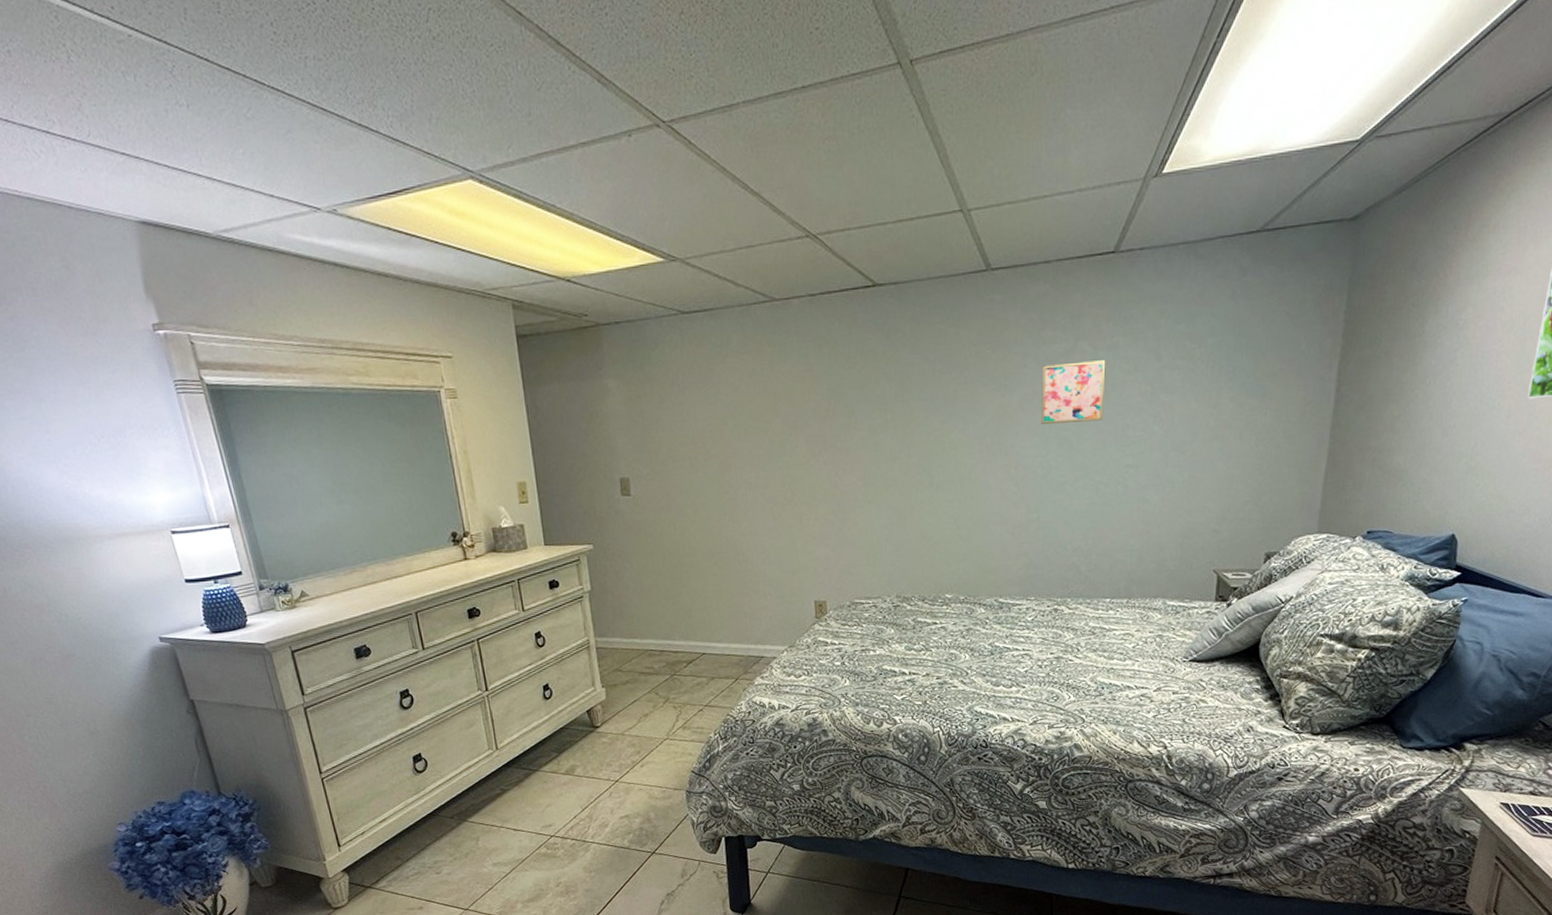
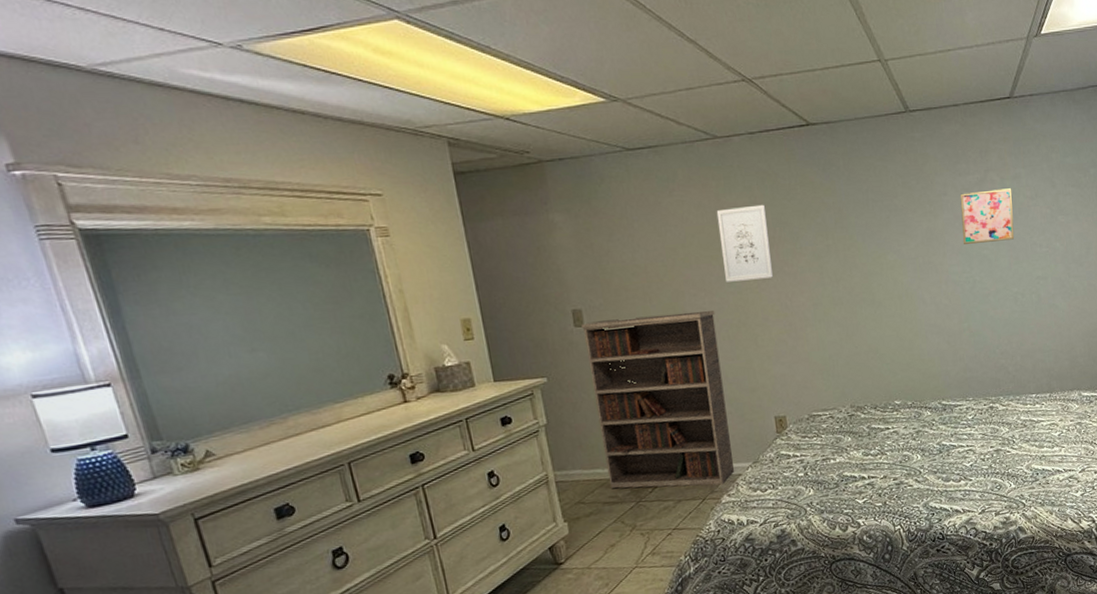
bookshelf: none [628,486,770,666] -> present [581,311,735,489]
wall art: none [769,373,825,456] -> present [716,204,774,282]

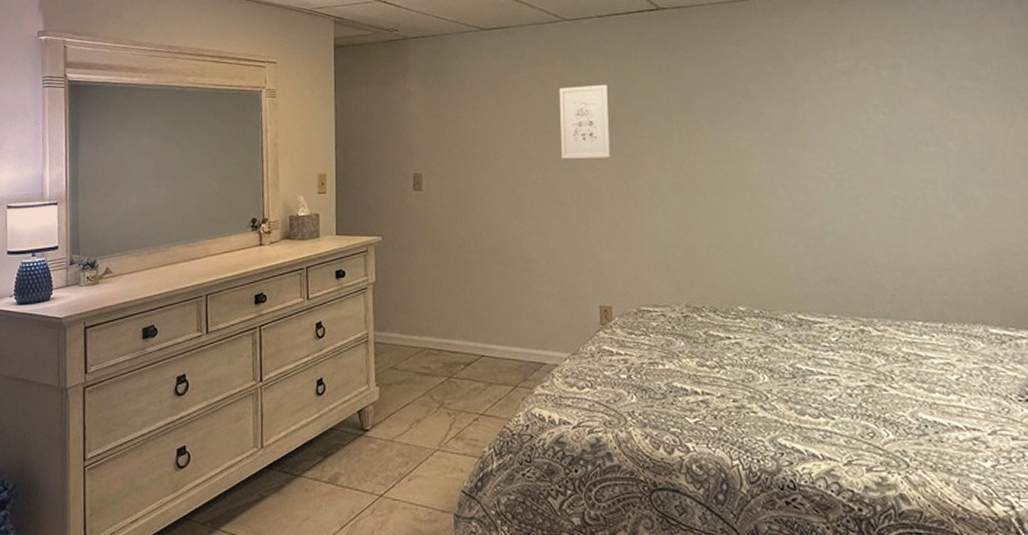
bookshelf: present [581,311,735,489] -> none [420,185,552,373]
wall art: present [960,188,1015,244] -> none [825,78,893,137]

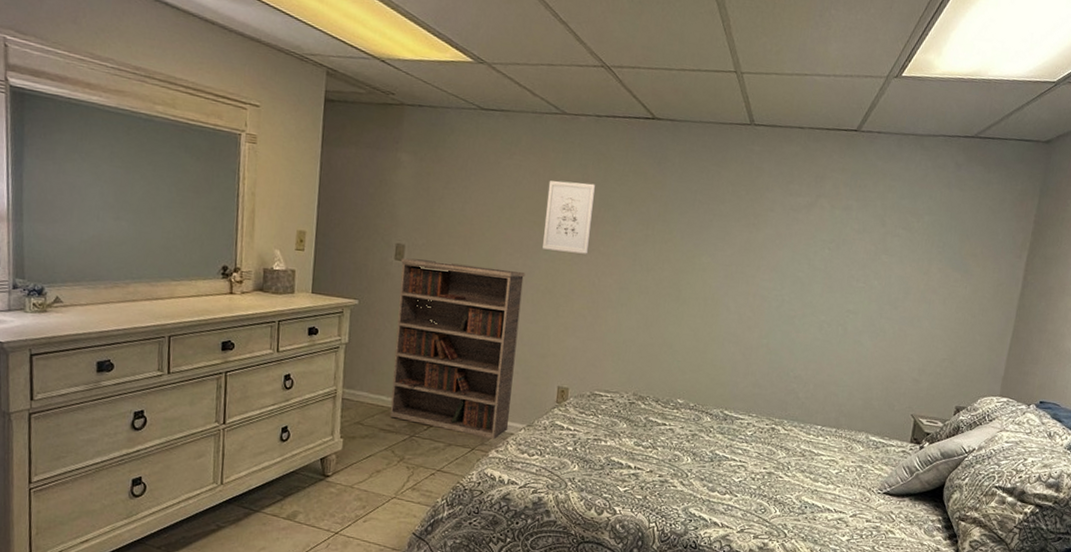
bookshelf: none [420,185,552,373] -> present [389,258,526,439]

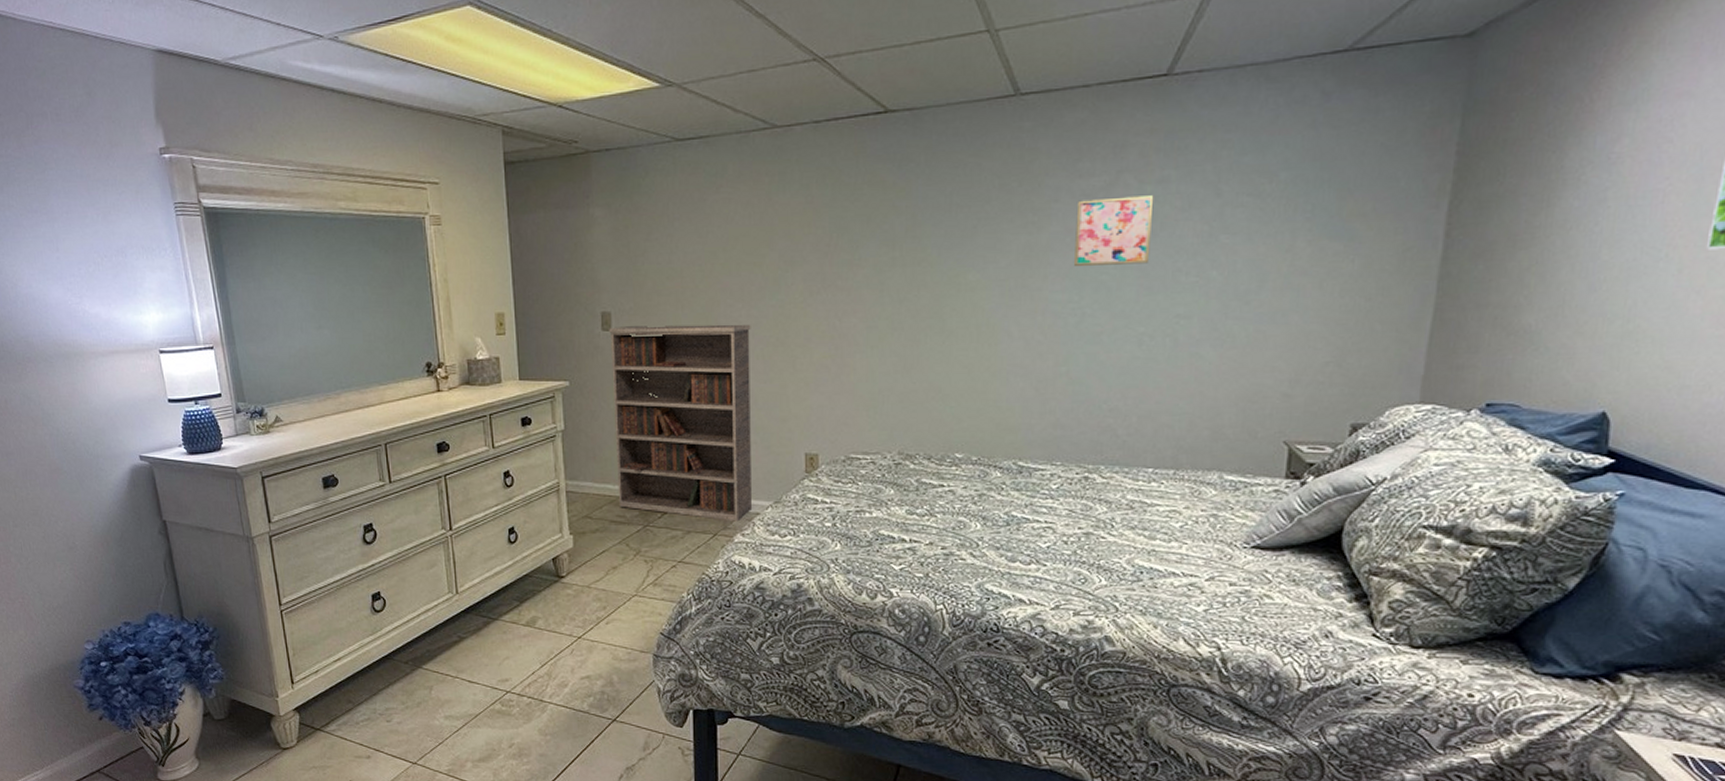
wall art: present [543,180,596,254] -> none [766,205,824,294]
wall art: none [780,213,840,269] -> present [1074,195,1154,266]

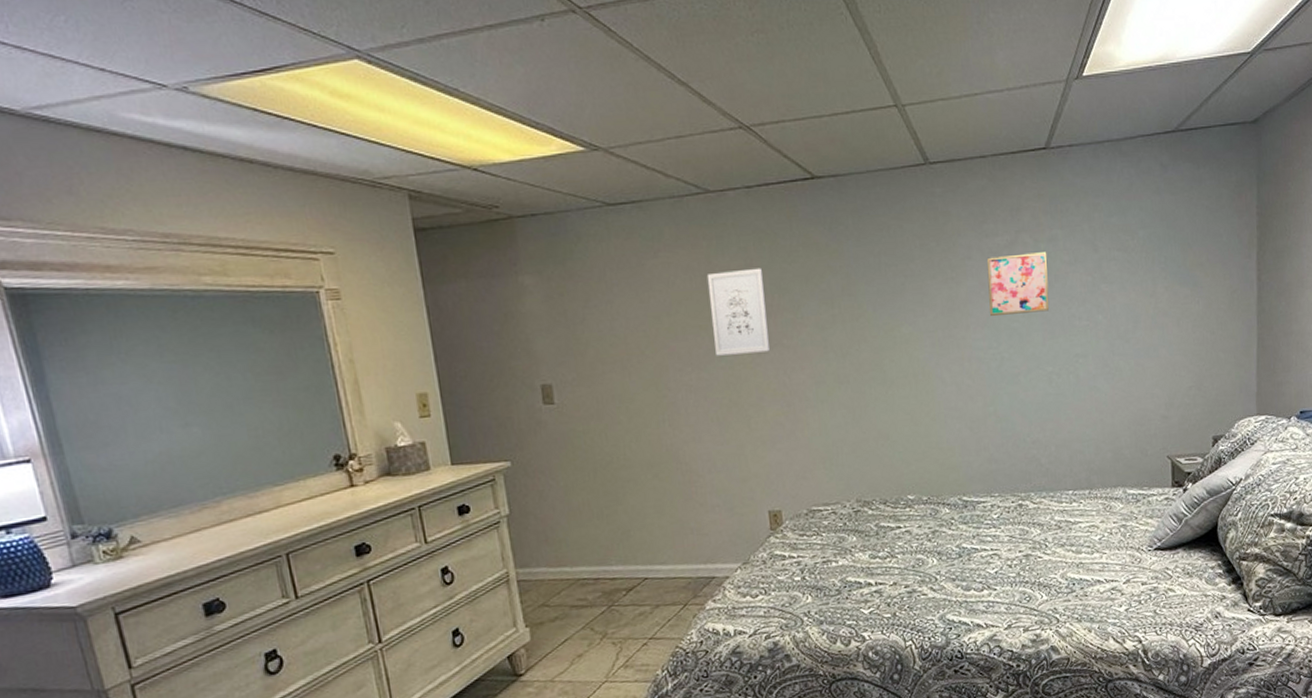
bookshelf: present [609,324,753,522] -> none [551,388,722,590]
wall art: none [766,205,824,294] -> present [706,267,771,356]

